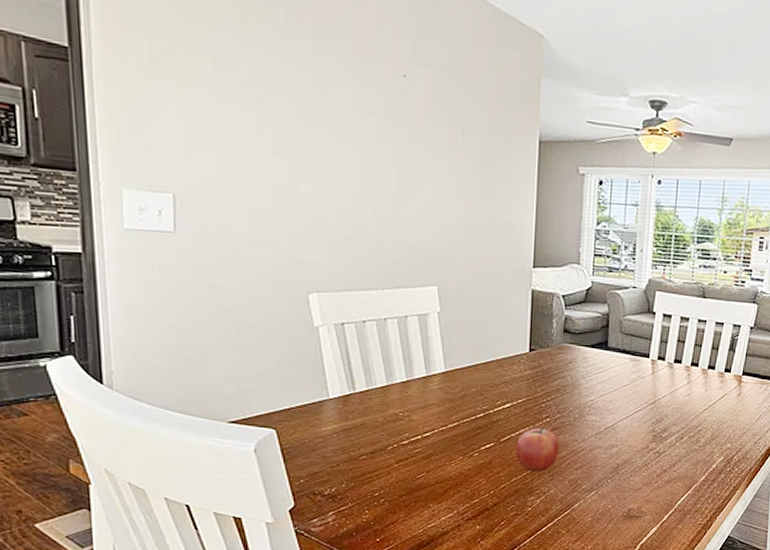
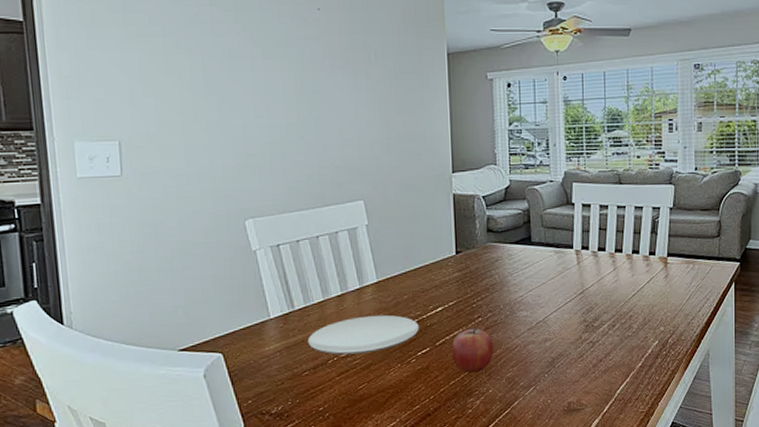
plate: none [367,405,485,443] -> present [307,314,419,356]

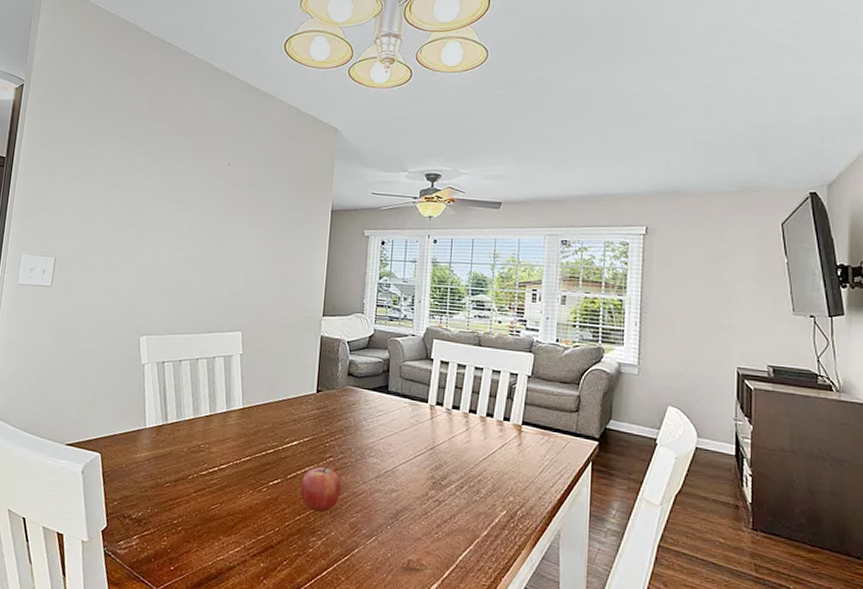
plate: present [307,314,419,356] -> none [173,438,274,476]

